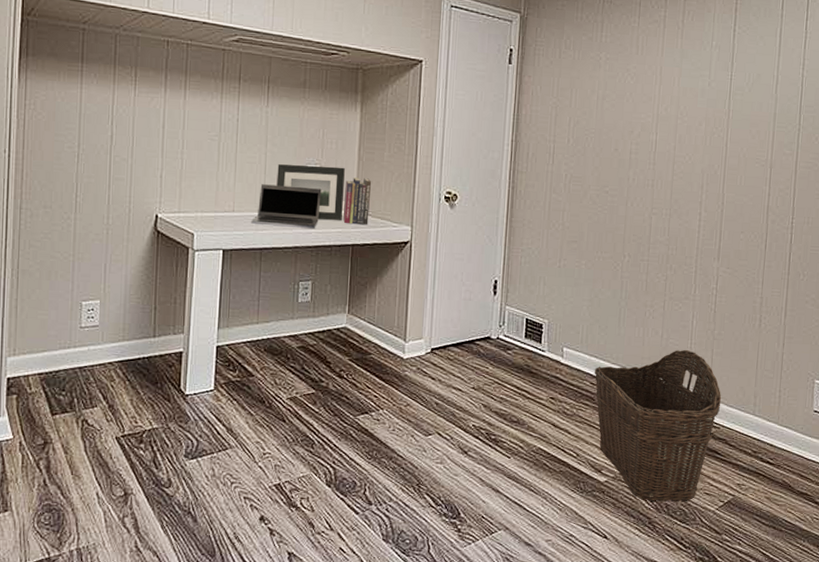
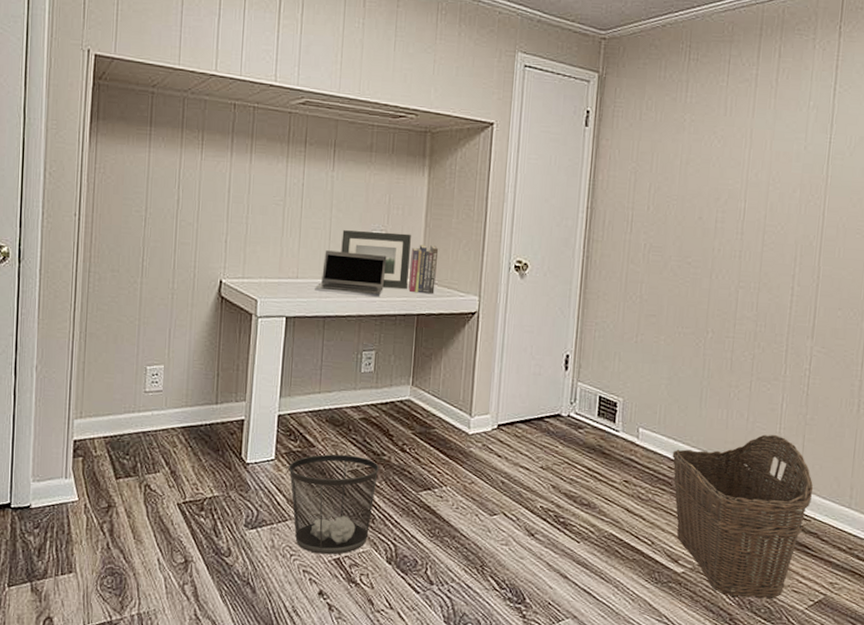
waste bin: none [228,382,318,481] -> present [288,454,380,555]

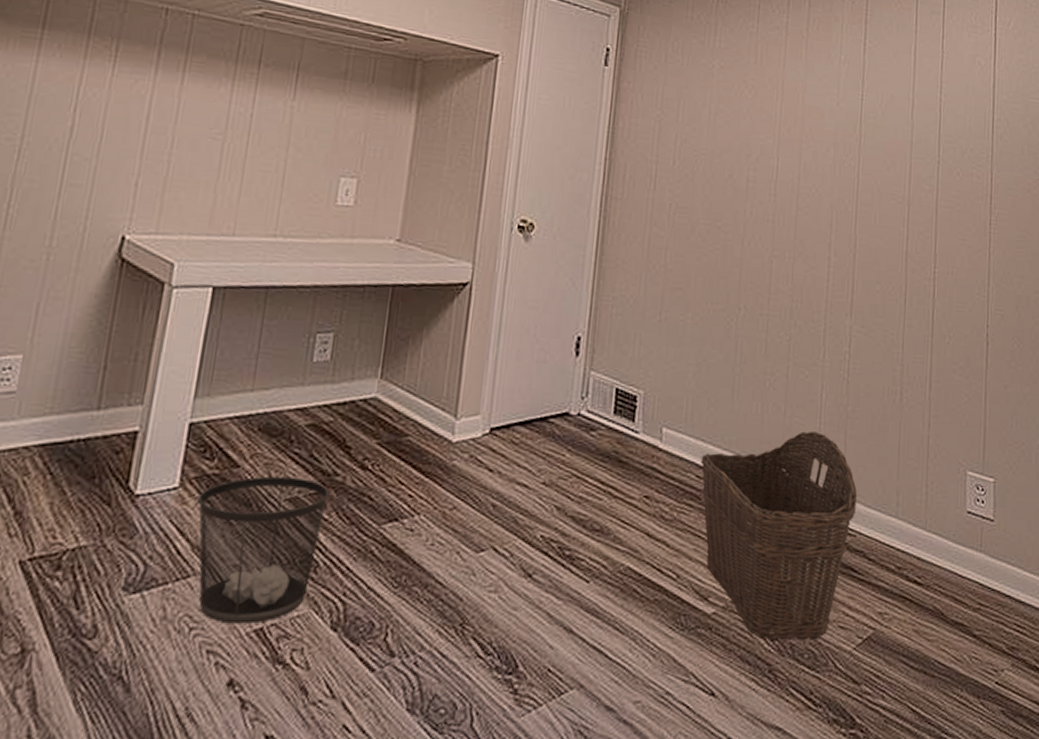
laptop: present [315,250,387,297] -> none [257,200,358,262]
picture frame: present [341,230,411,290] -> none [296,175,391,253]
books: present [407,245,439,294] -> none [382,196,425,260]

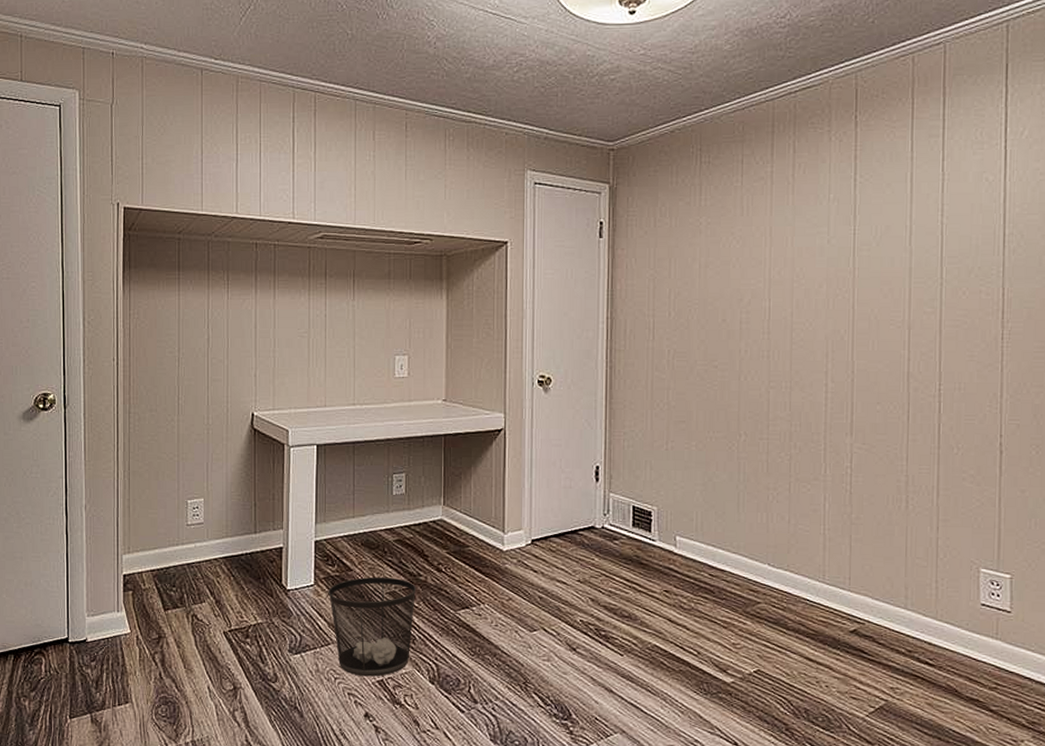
wicker basket: present [701,430,858,642] -> none [712,536,865,707]

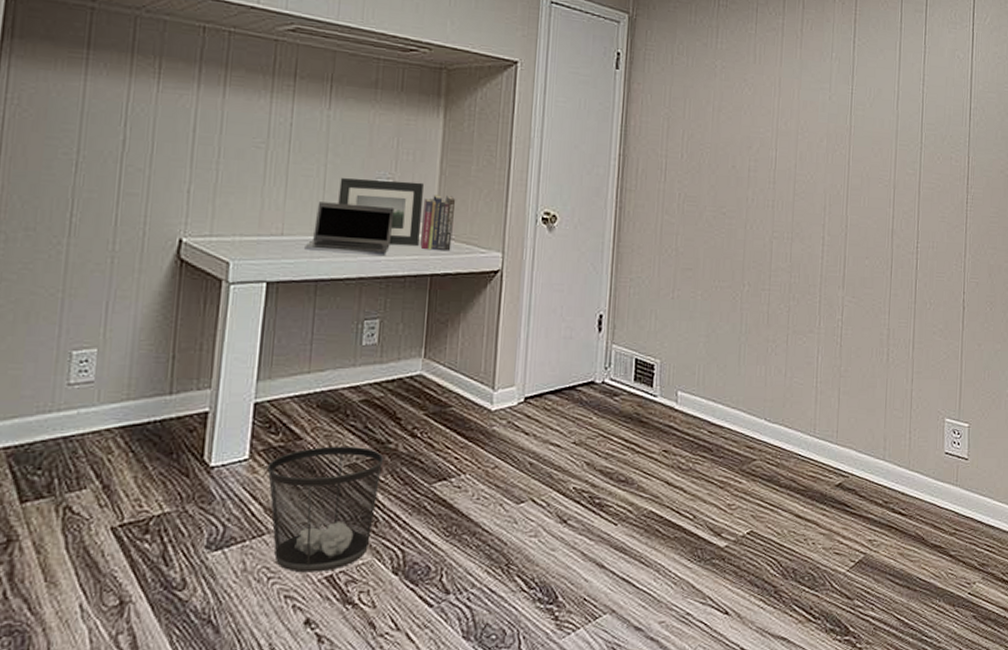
laptop: none [343,378,411,420] -> present [304,202,395,255]
picture frame: none [366,356,433,411] -> present [338,178,424,247]
books: none [433,366,462,414] -> present [419,195,456,251]

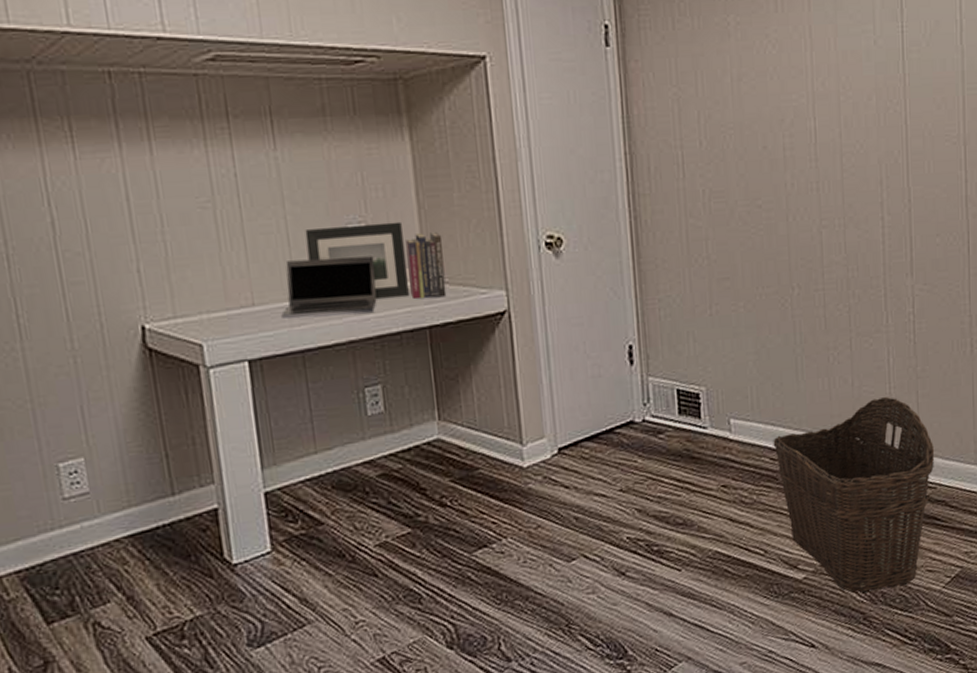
waste bin: present [267,446,384,573] -> none [292,524,417,659]
wicker basket: none [712,389,850,568] -> present [773,396,935,593]

